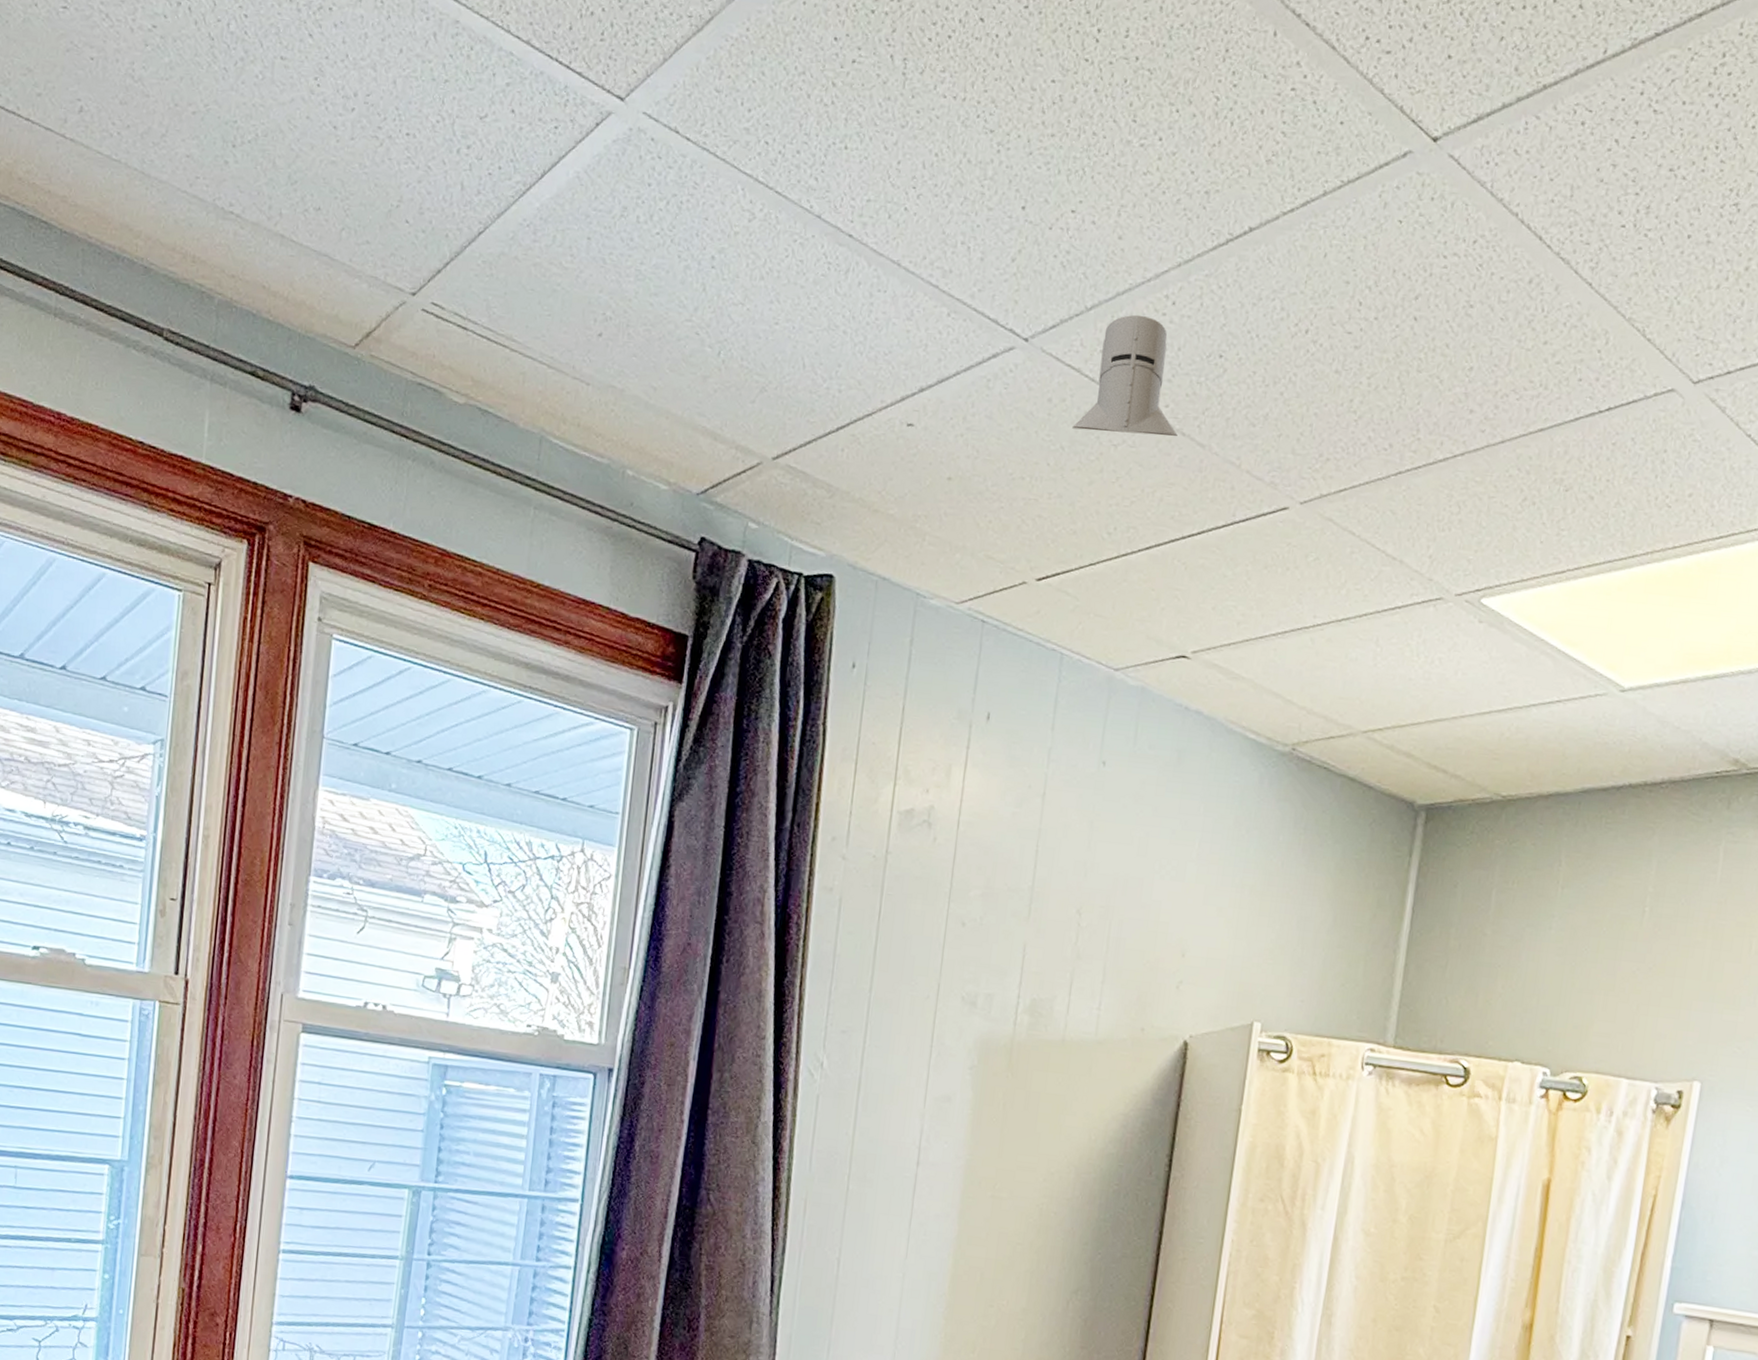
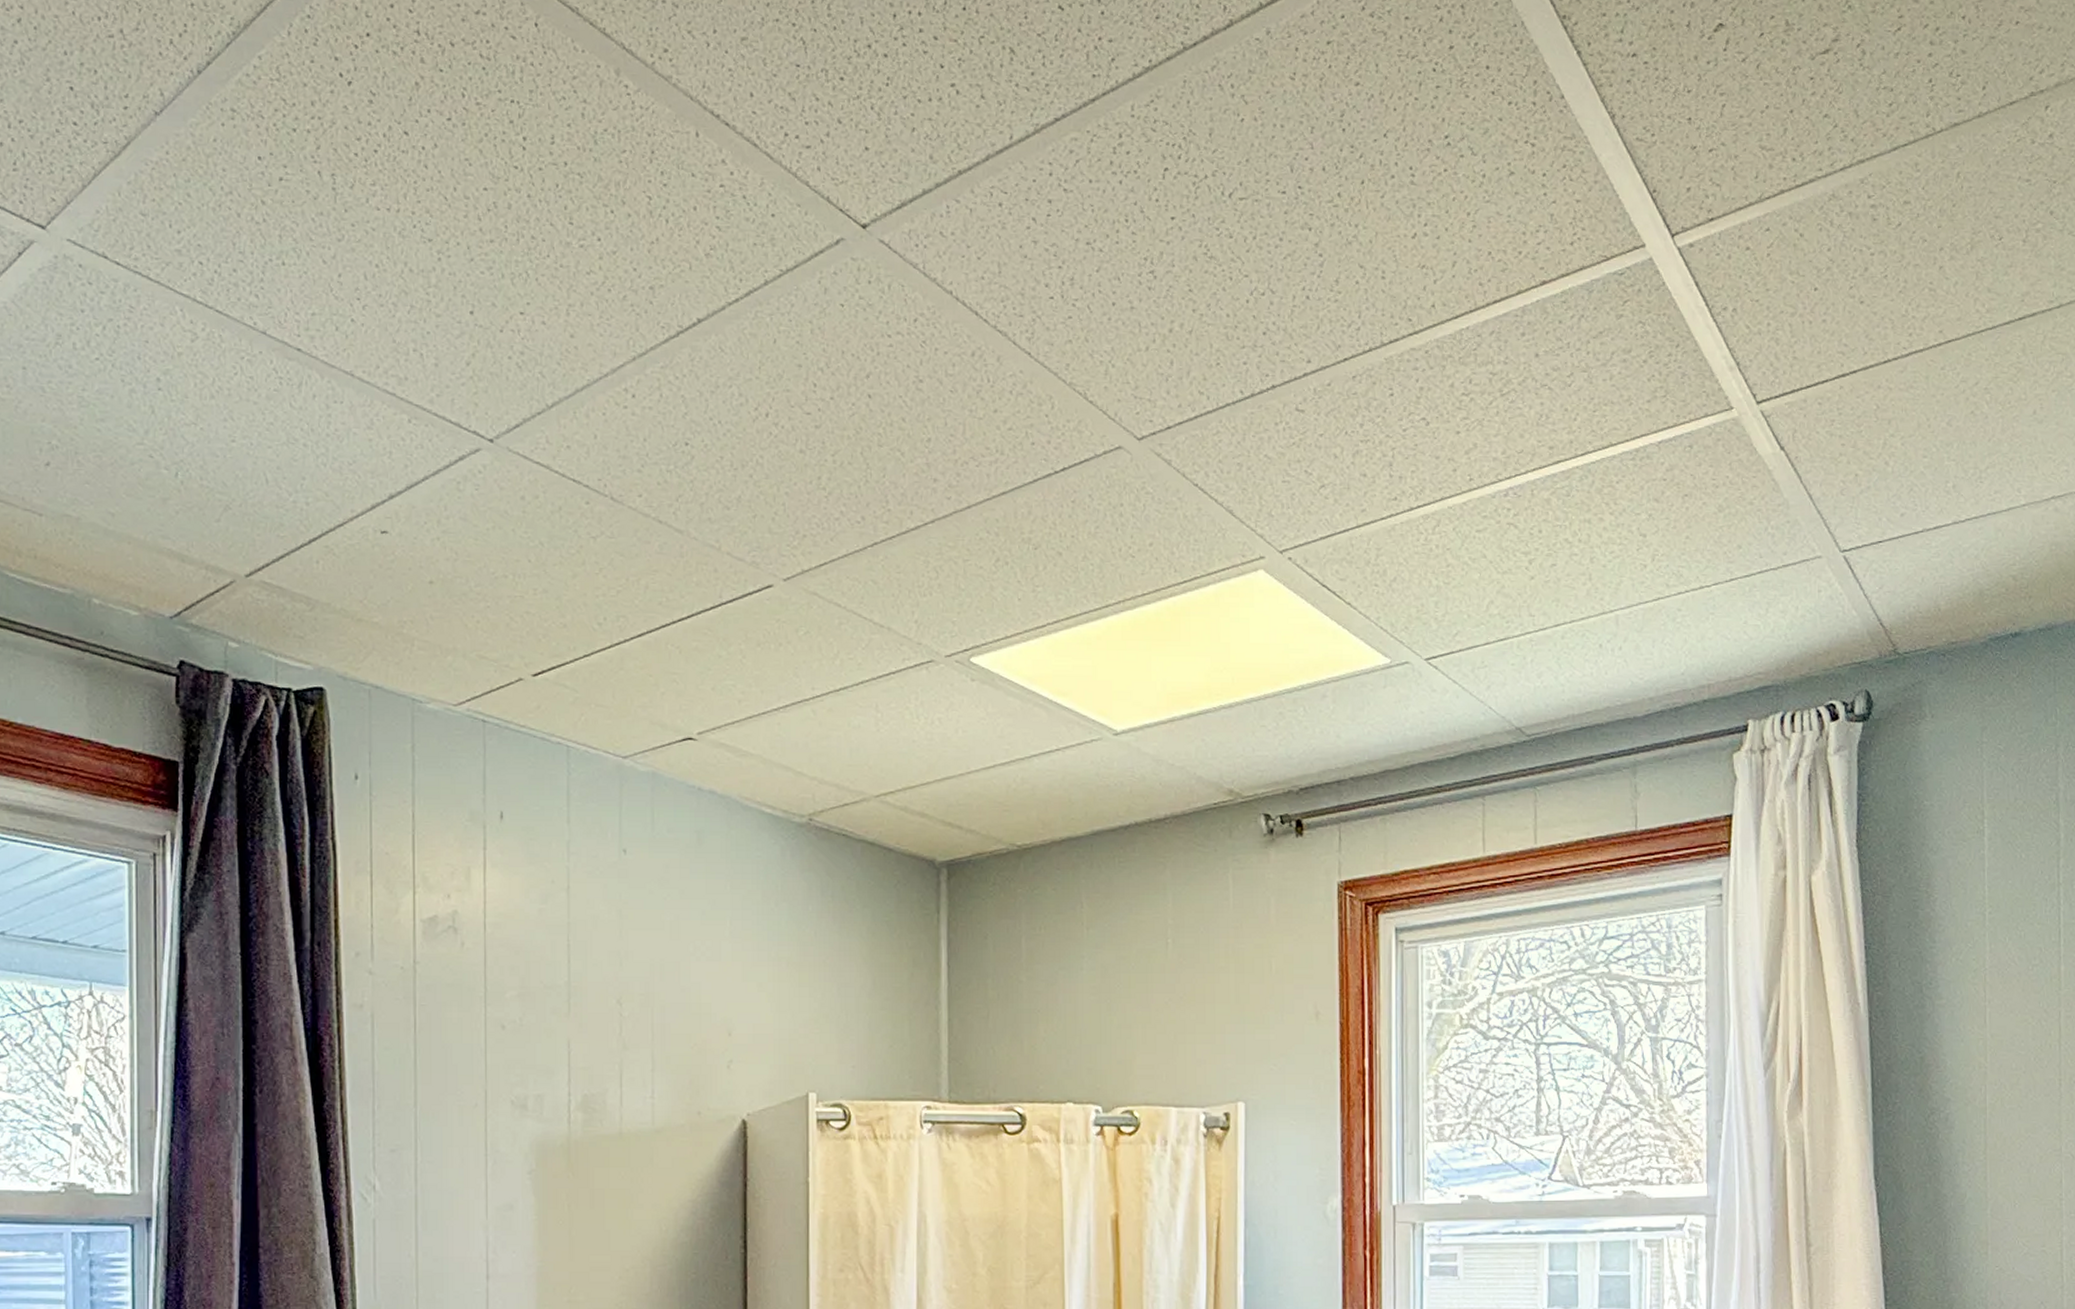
knight helmet: present [1072,314,1178,436] -> none [549,409,654,525]

